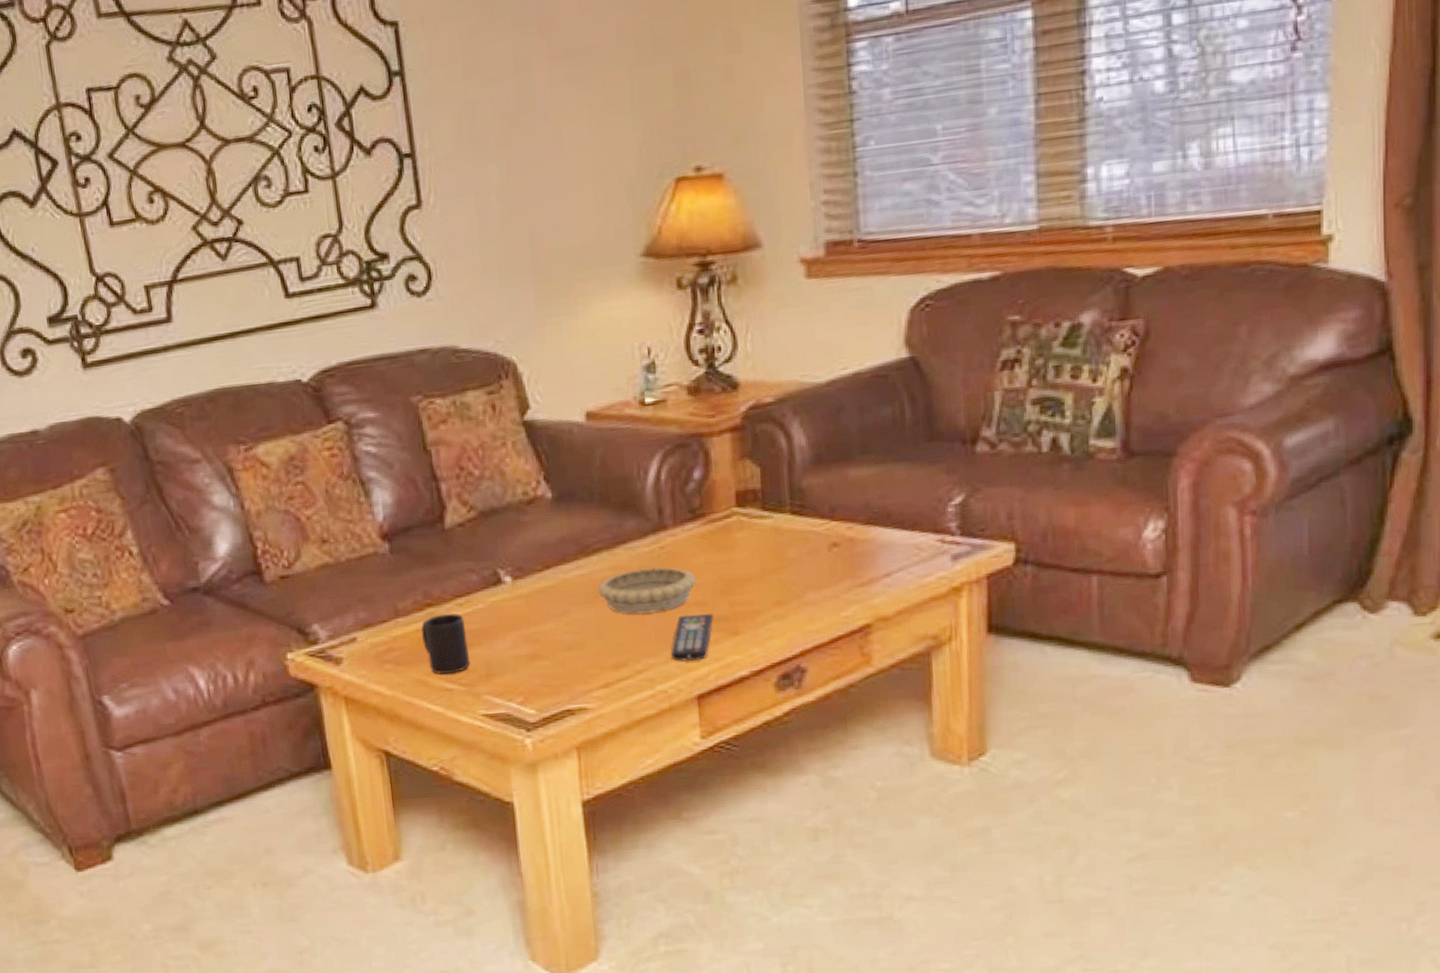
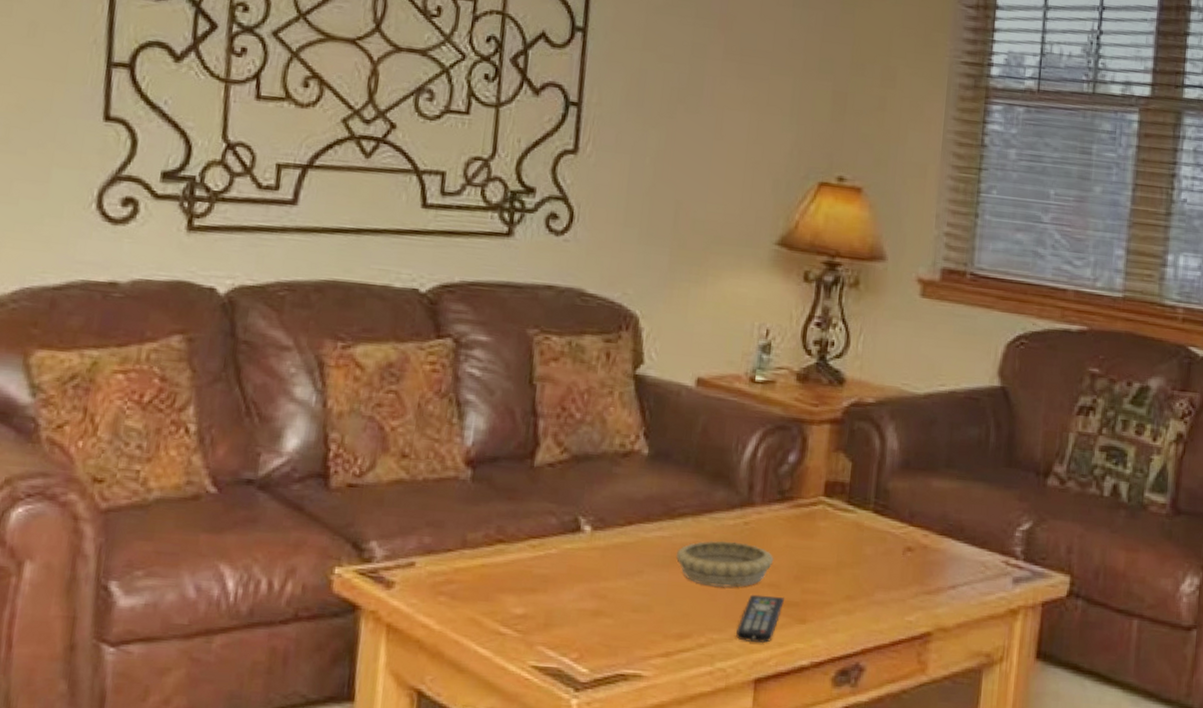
mug: present [421,613,471,675] -> none [485,552,535,617]

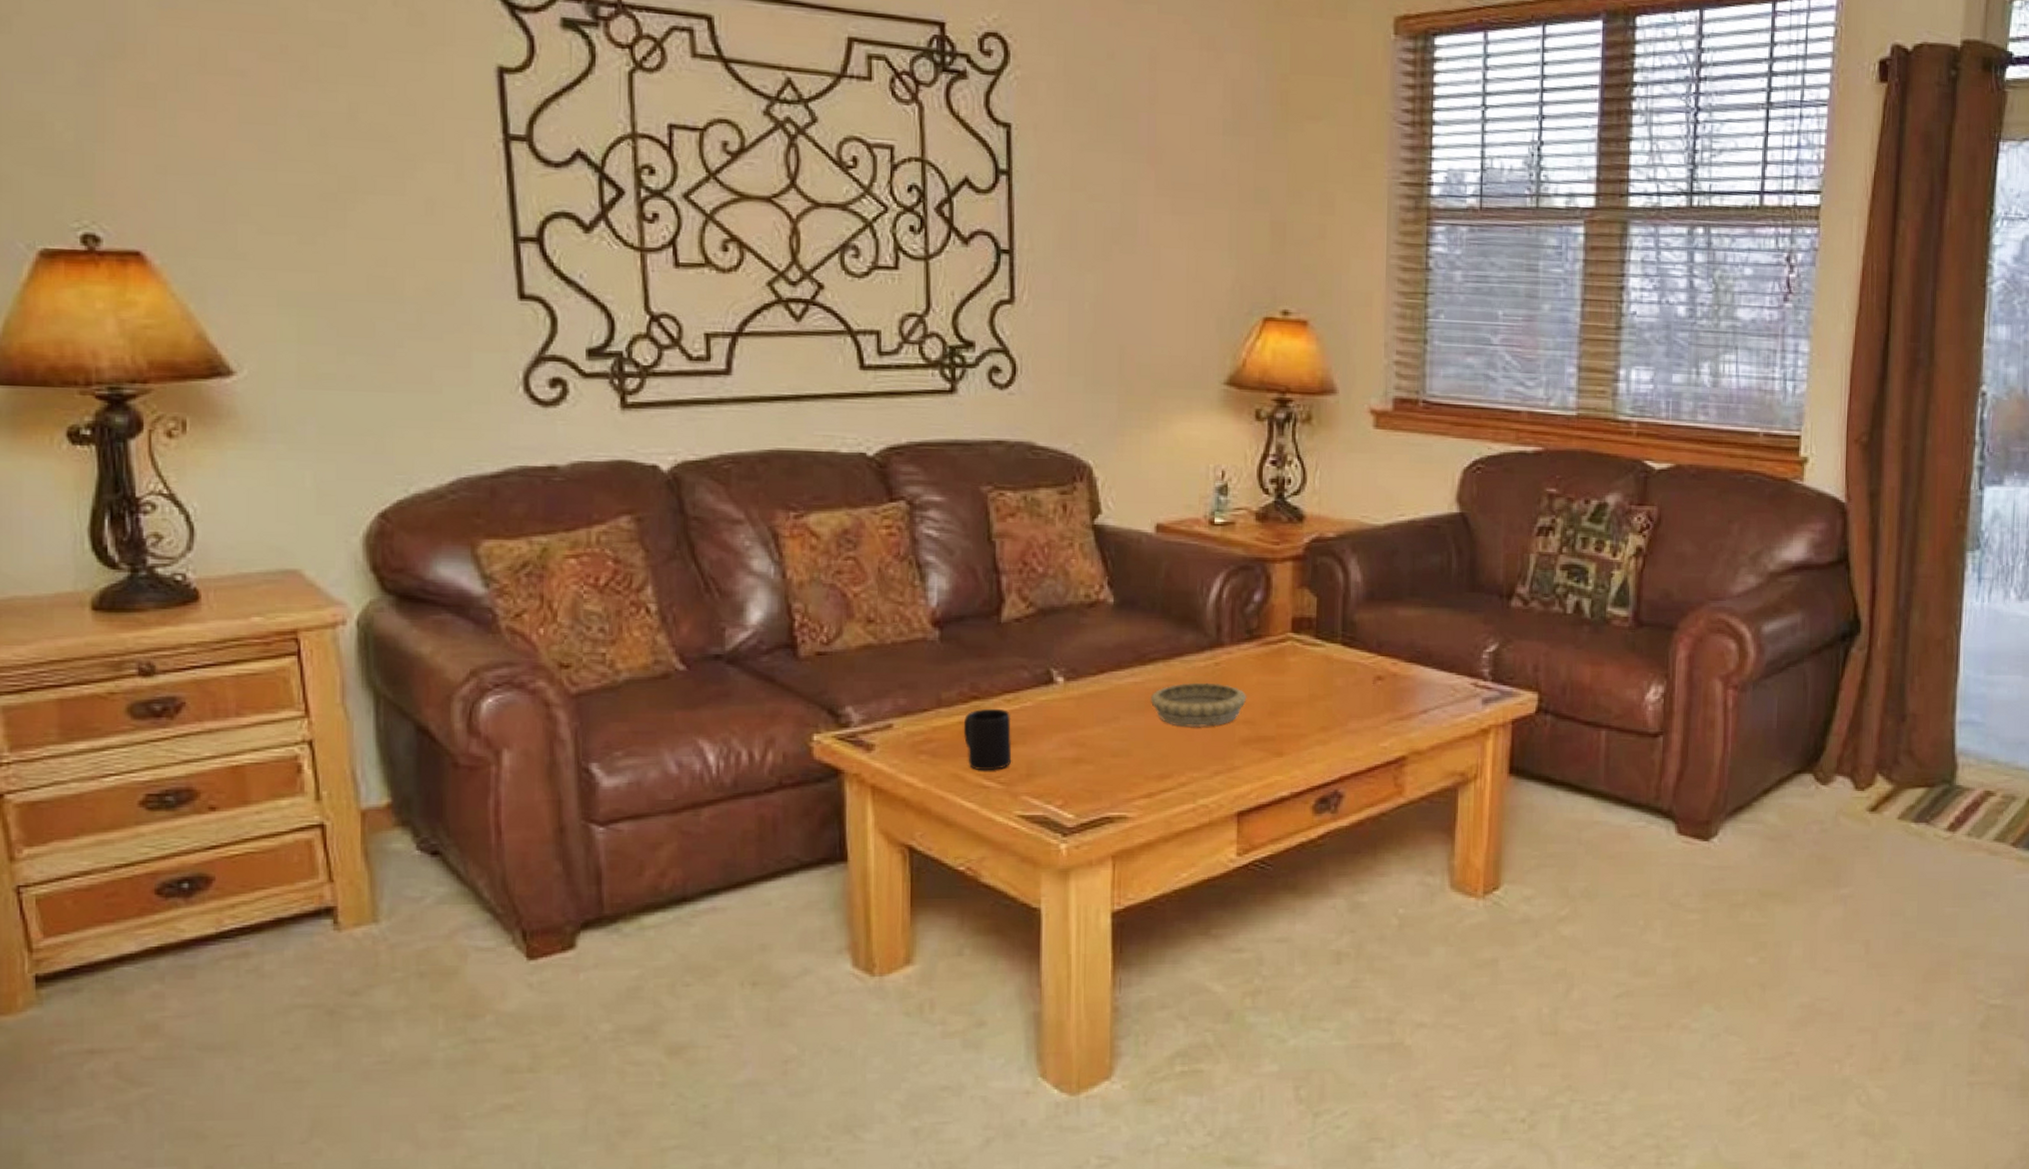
mug: none [485,552,535,617] -> present [963,708,1012,771]
remote control: present [736,594,785,644] -> none [1216,732,1261,779]

